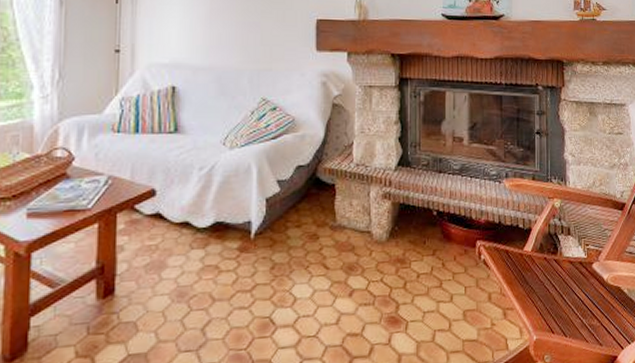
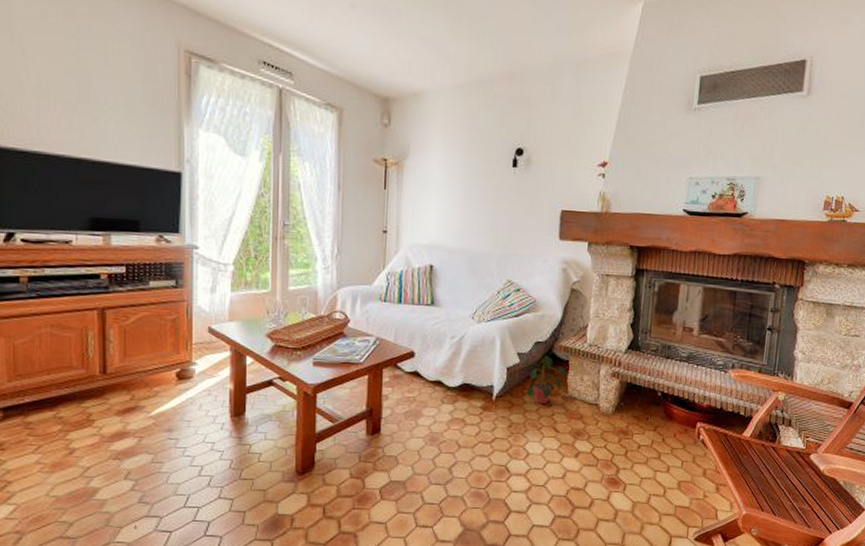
potted plant: none [286,180,333,238] -> present [525,355,566,405]

